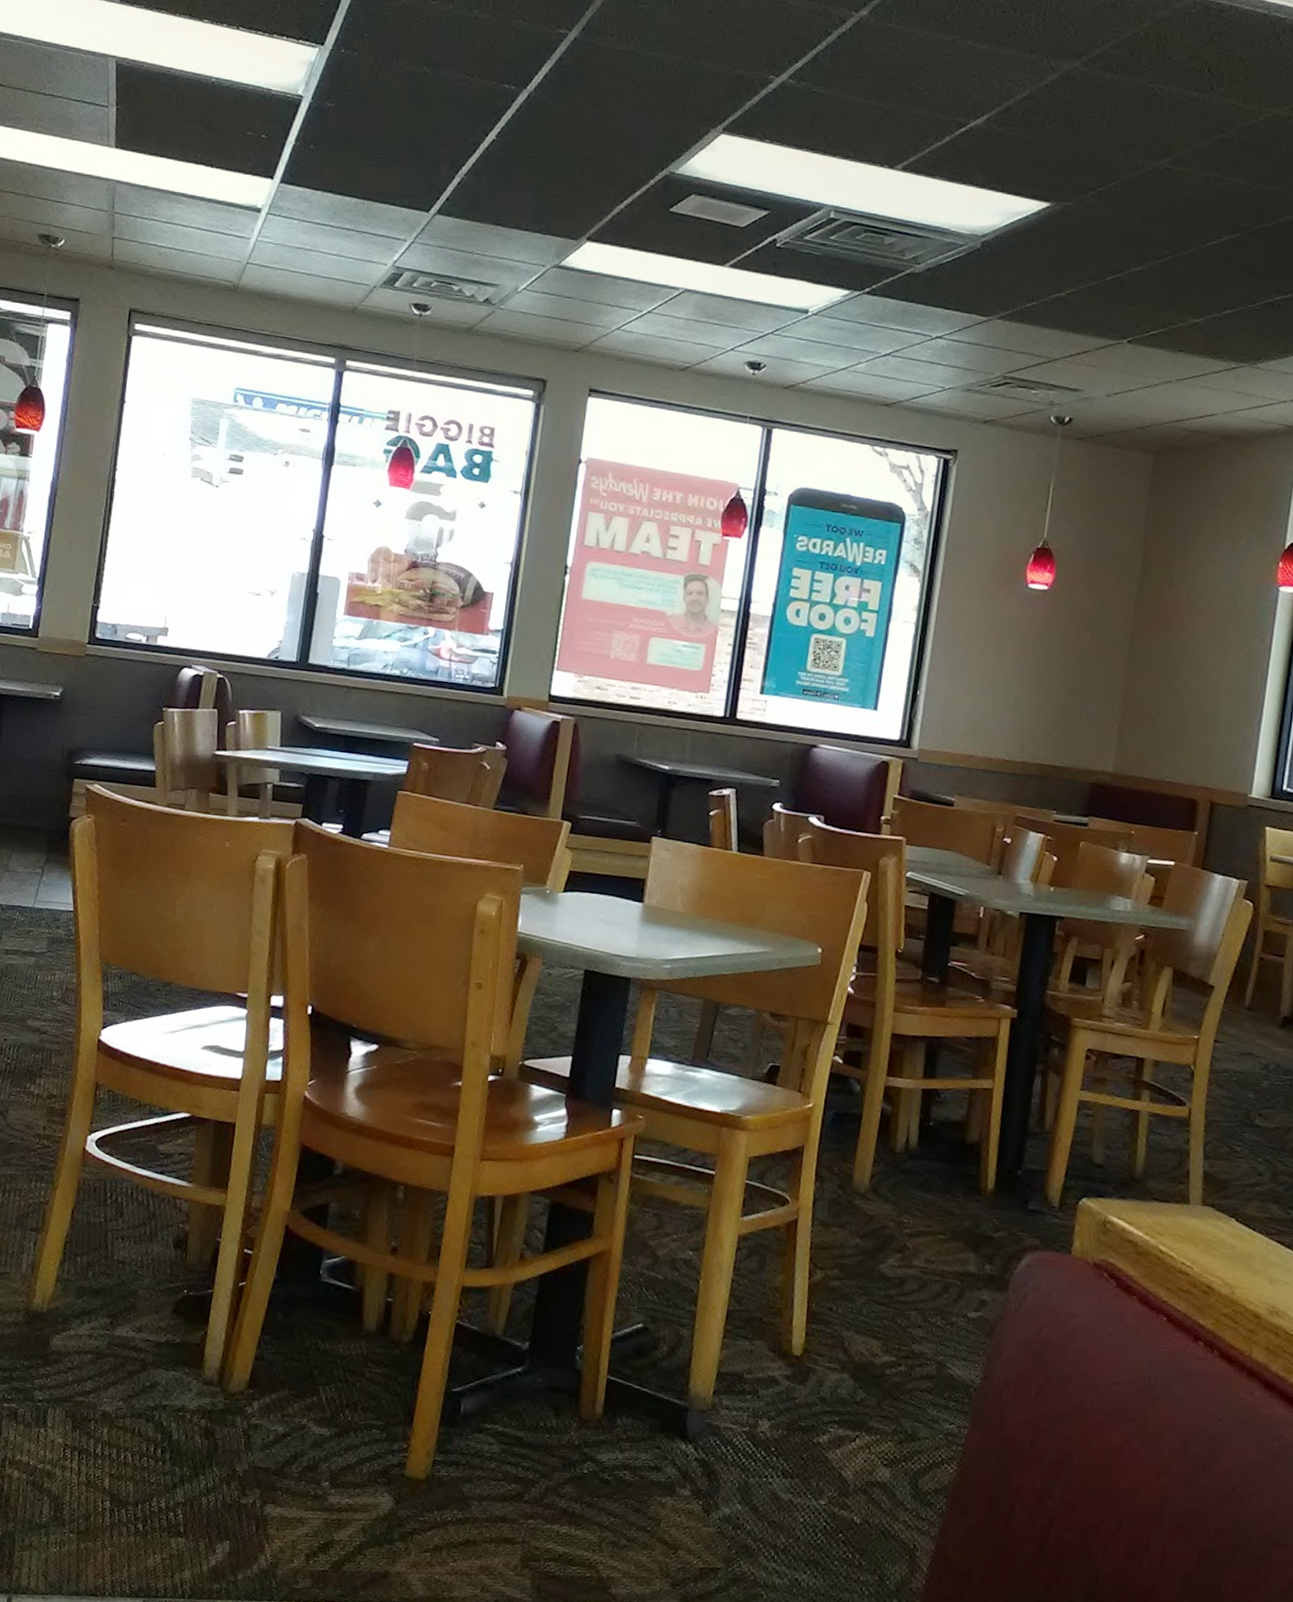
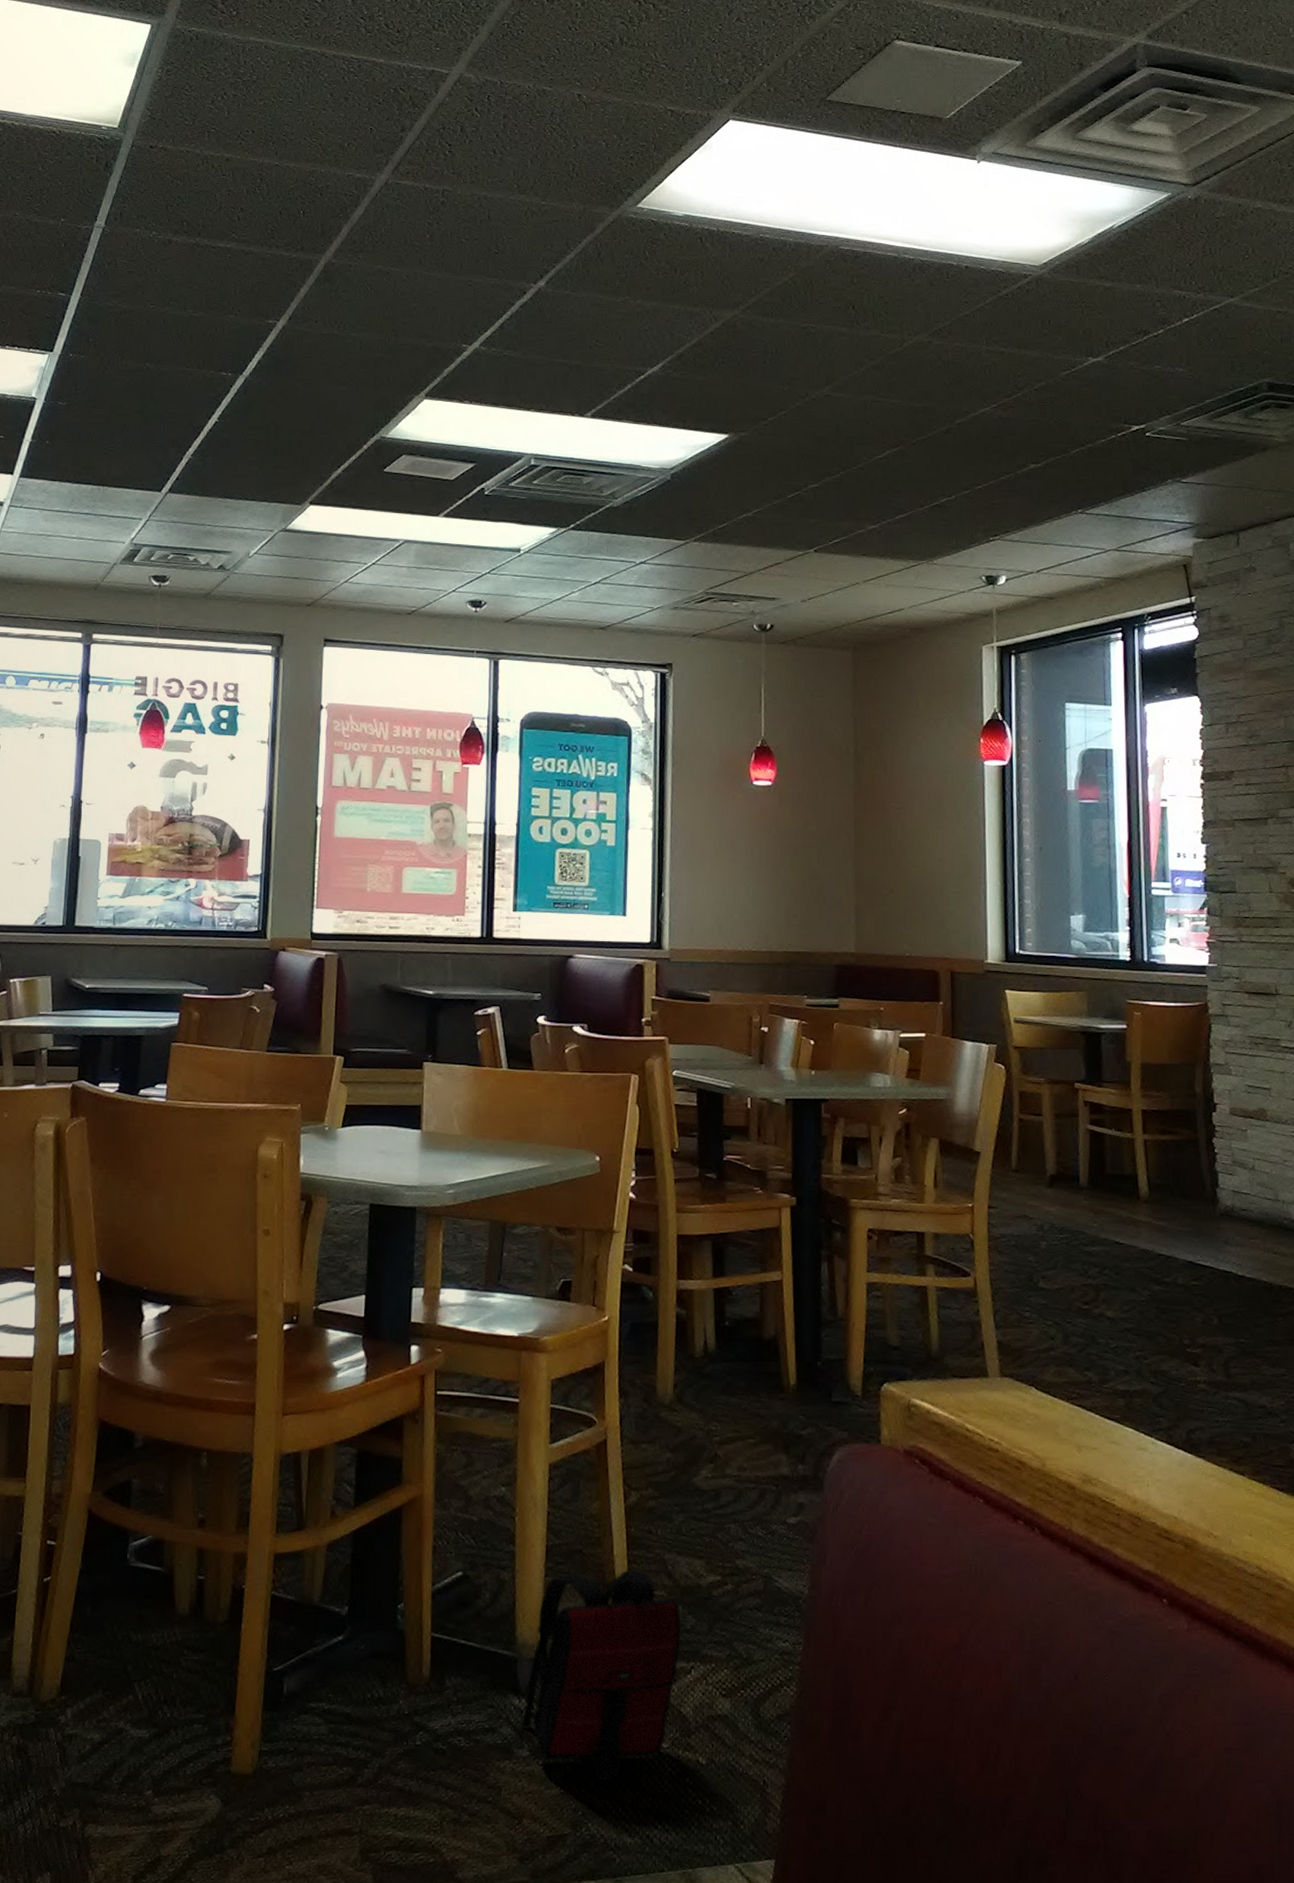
backpack: none [686,1337,853,1528] -> present [522,1569,682,1782]

